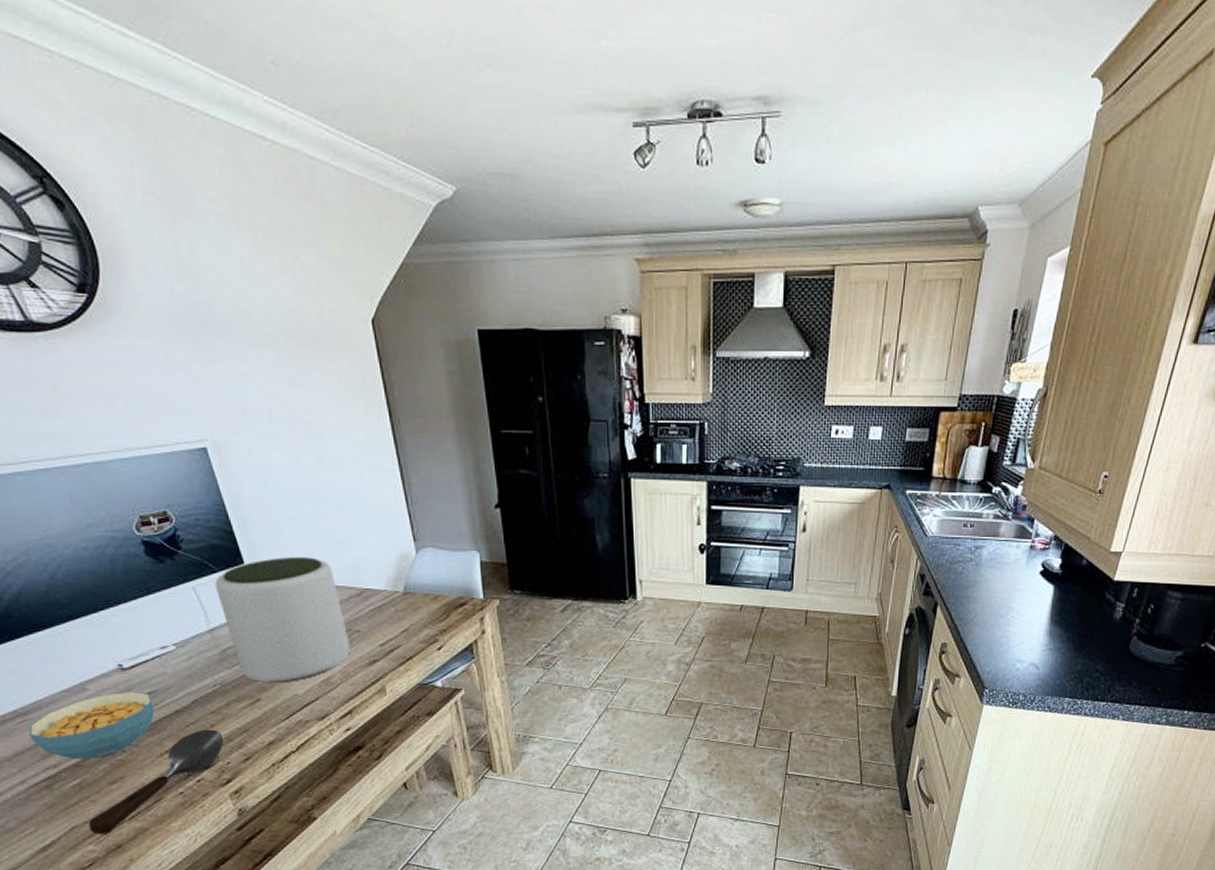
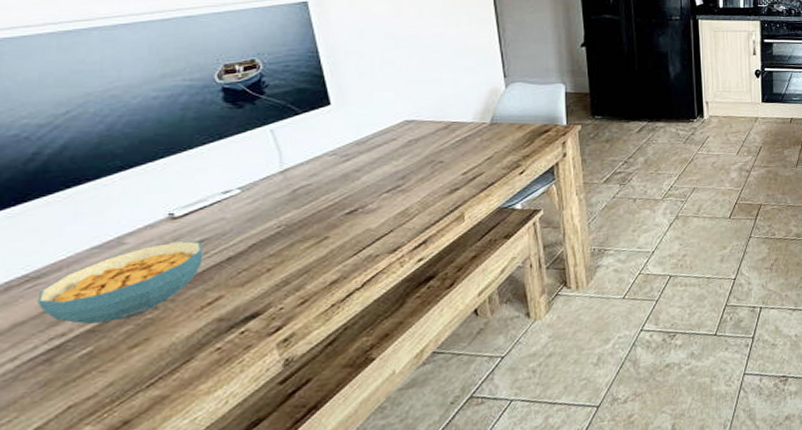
spoon: present [89,729,224,834] -> none [91,273,280,412]
plant pot: present [214,557,350,683] -> none [295,96,431,220]

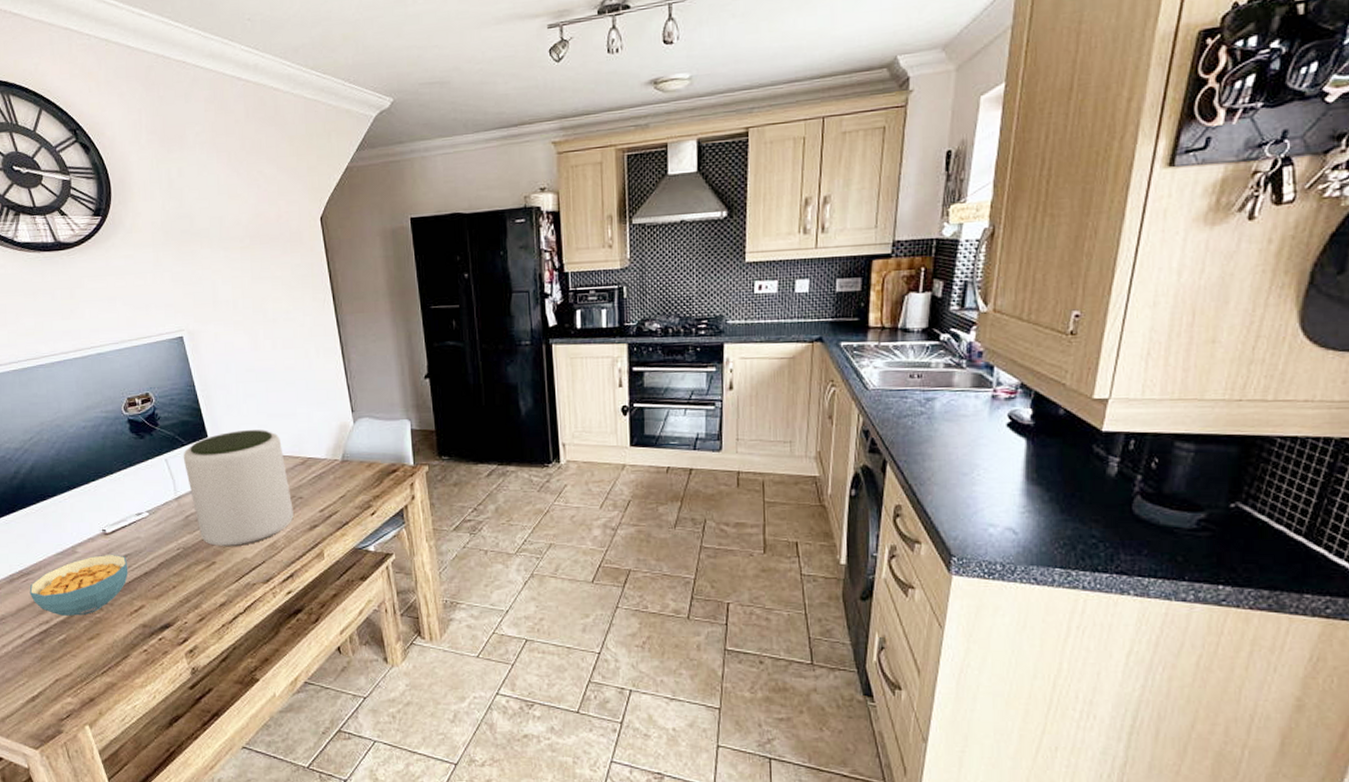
plant pot: none [295,96,431,220] -> present [183,430,294,547]

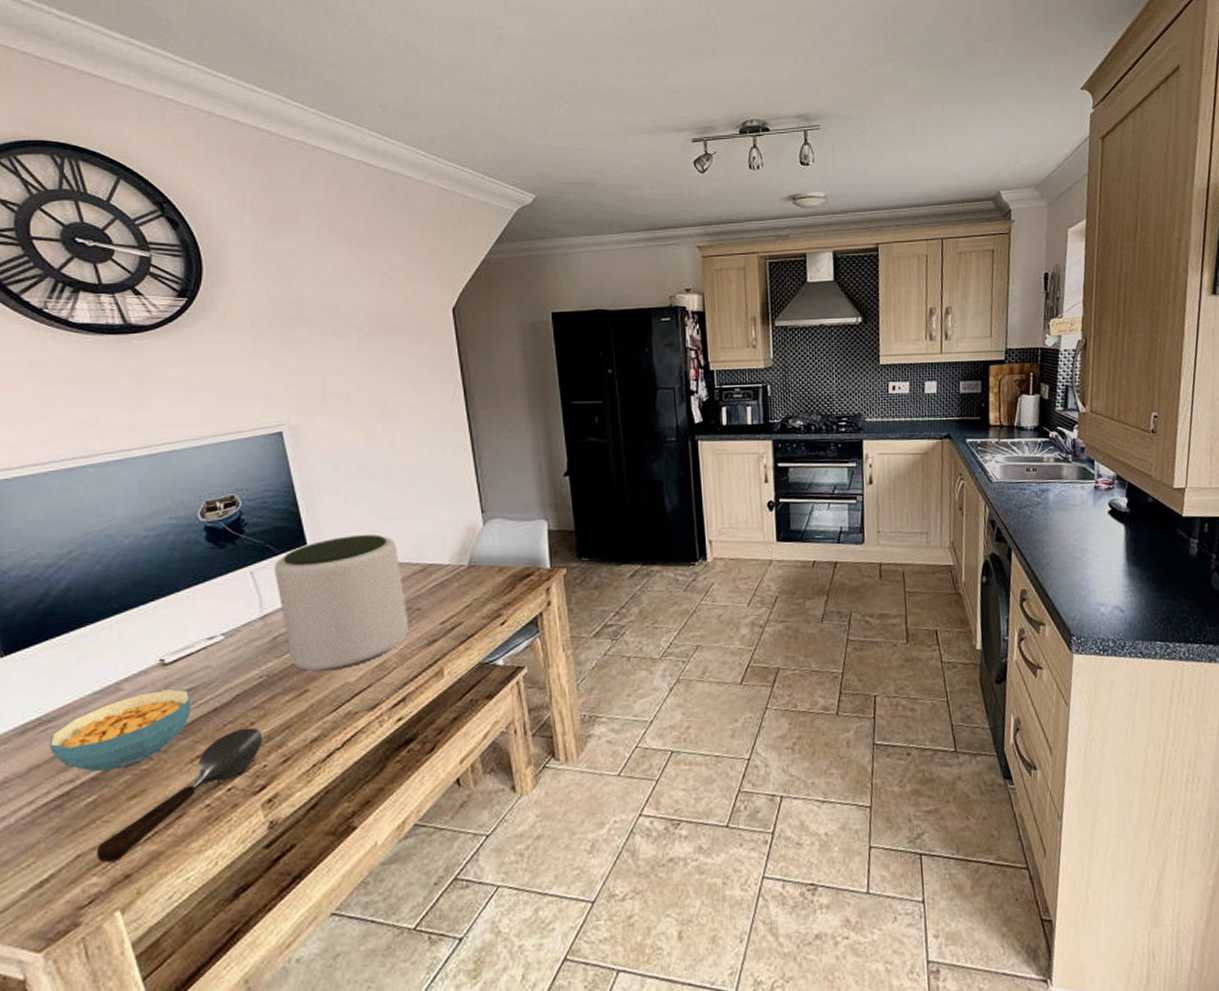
spoon: none [69,590,183,688] -> present [97,727,263,863]

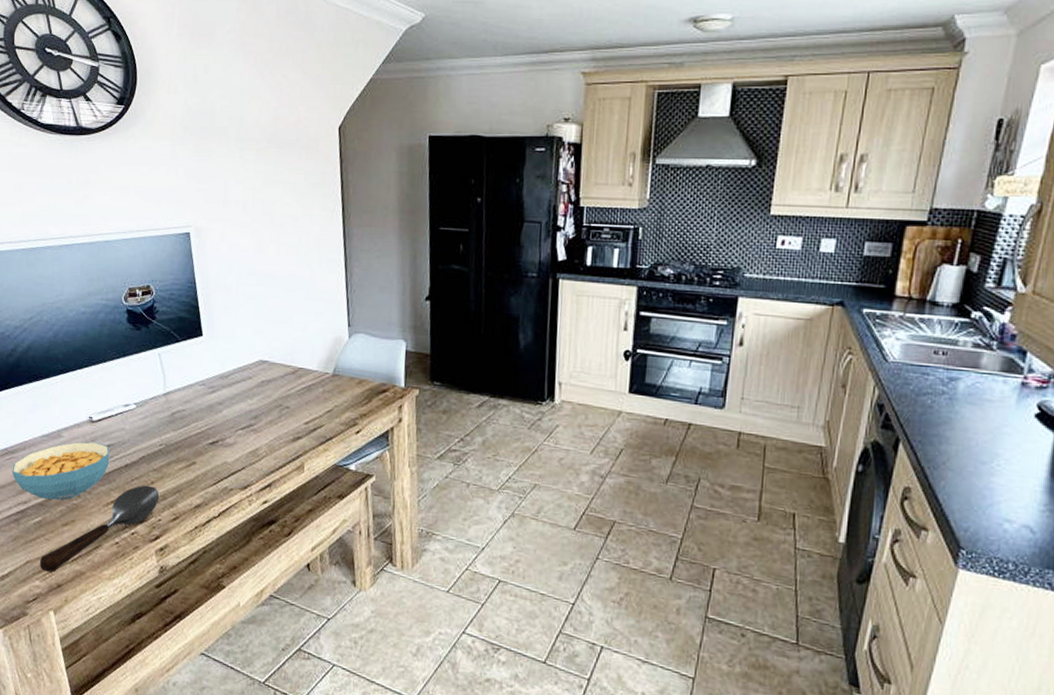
plant pot: present [274,534,409,671] -> none [176,332,279,449]

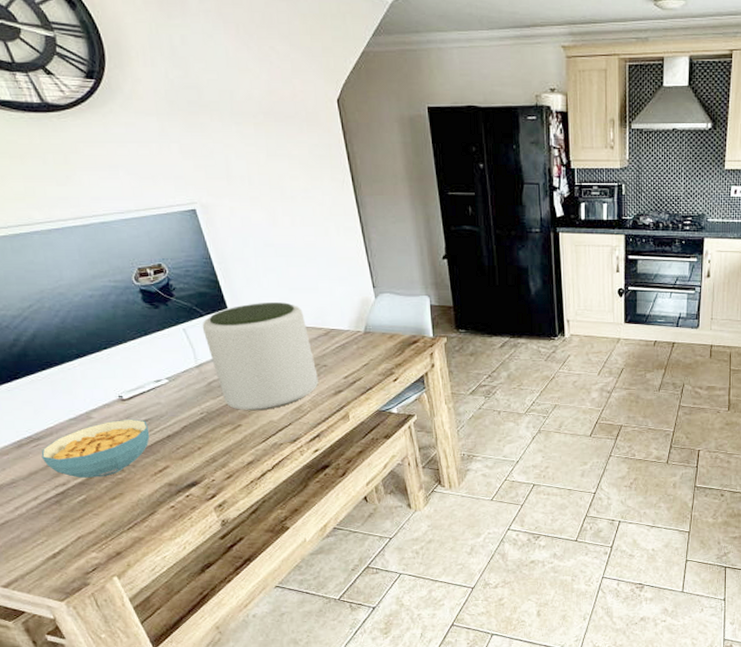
spoon: present [40,485,160,573] -> none [92,451,210,543]
plant pot: none [176,332,279,449] -> present [202,302,319,411]

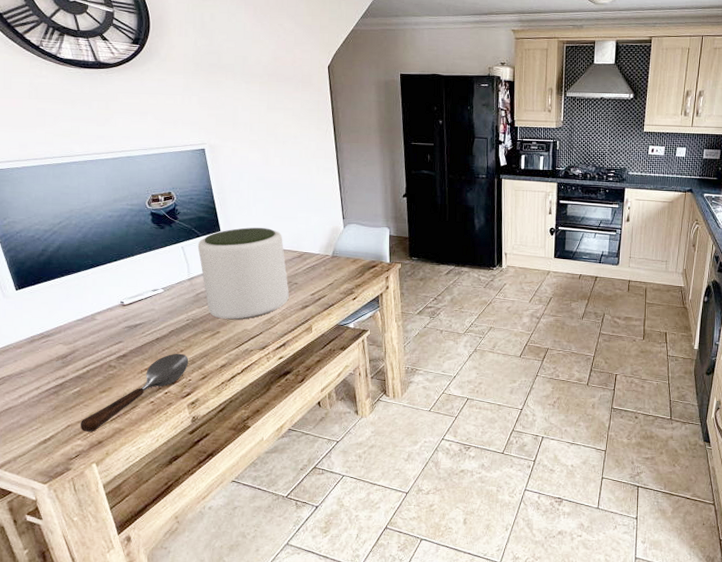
cereal bowl: present [41,418,150,478] -> none [48,322,142,372]
spoon: none [92,451,210,543] -> present [81,353,189,432]

